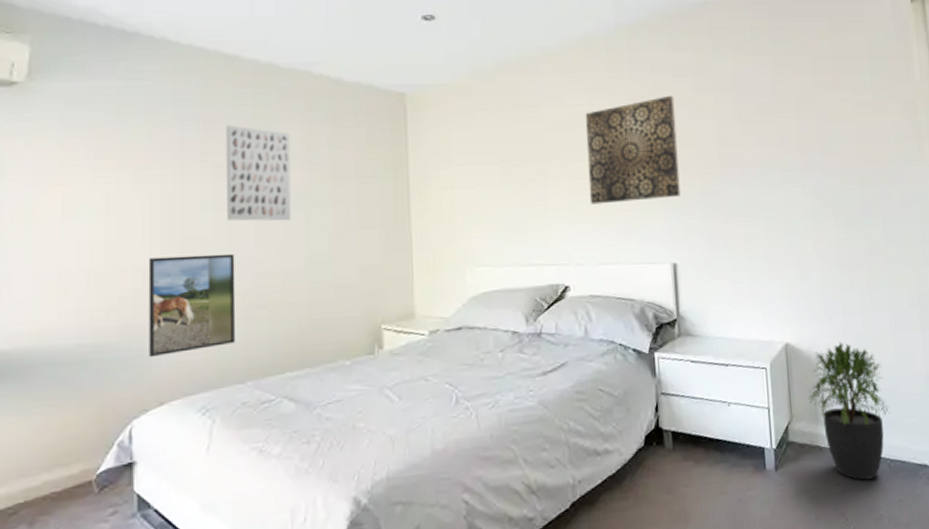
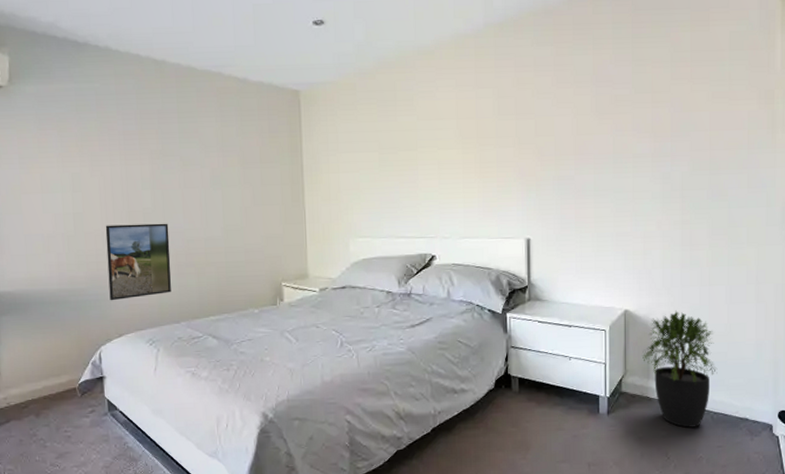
wall art: present [226,125,292,221] -> none [157,119,211,198]
wall art: present [585,95,681,205] -> none [453,88,537,187]

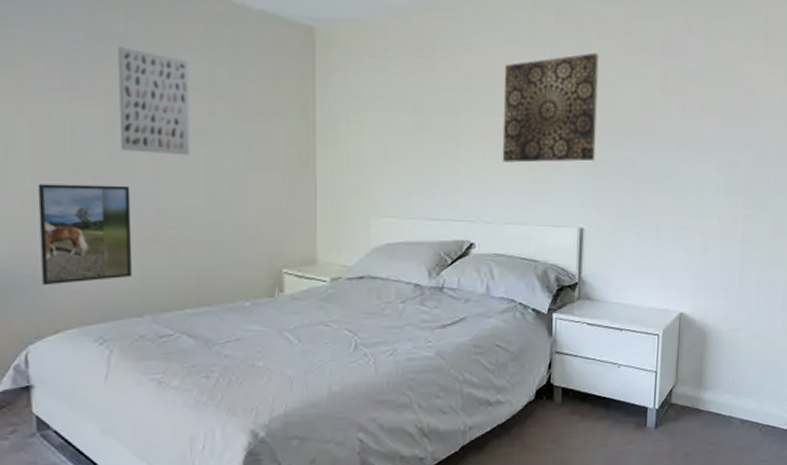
wall art: none [157,119,211,198] -> present [118,46,190,156]
wall art: none [453,88,537,187] -> present [502,52,599,163]
potted plant: present [643,310,718,428] -> none [695,314,769,441]

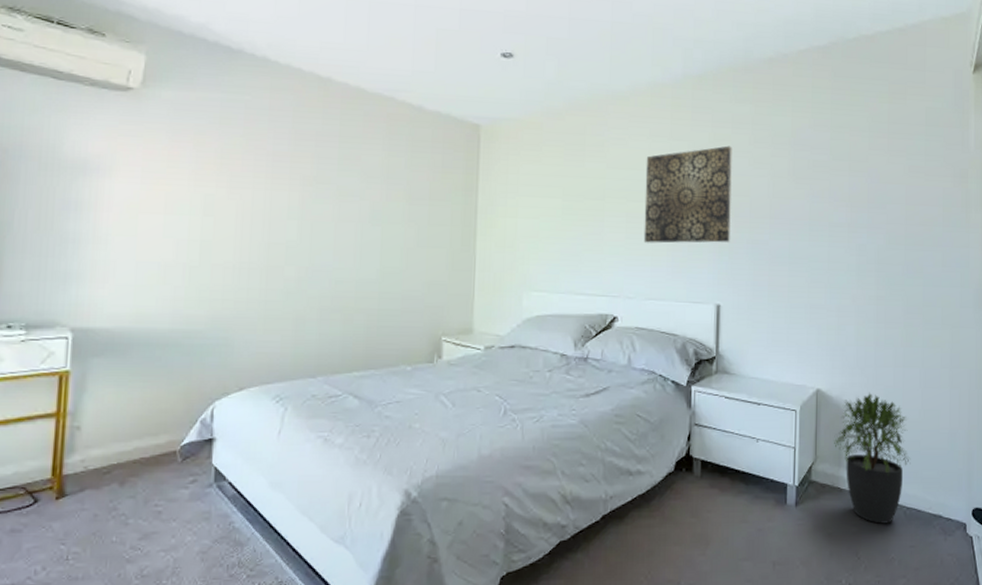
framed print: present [37,184,132,286] -> none [233,257,315,347]
wall art: present [118,46,190,156] -> none [310,142,372,234]
potted plant: none [695,314,769,441] -> present [834,392,911,524]

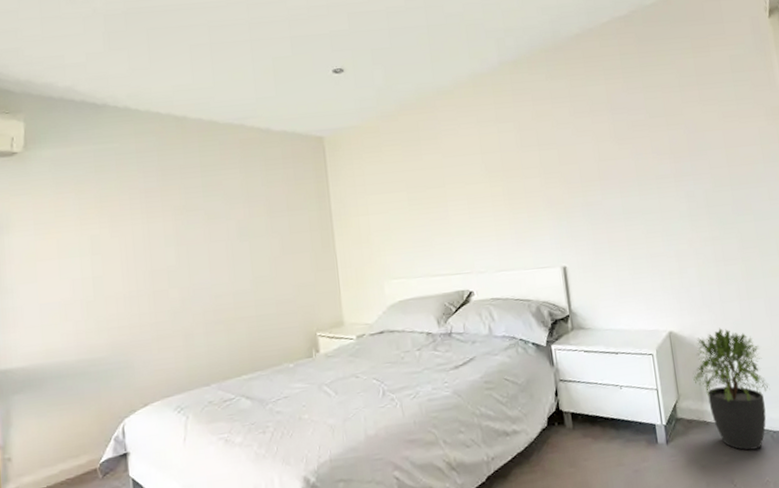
wall art: present [643,145,732,244] -> none [477,120,566,220]

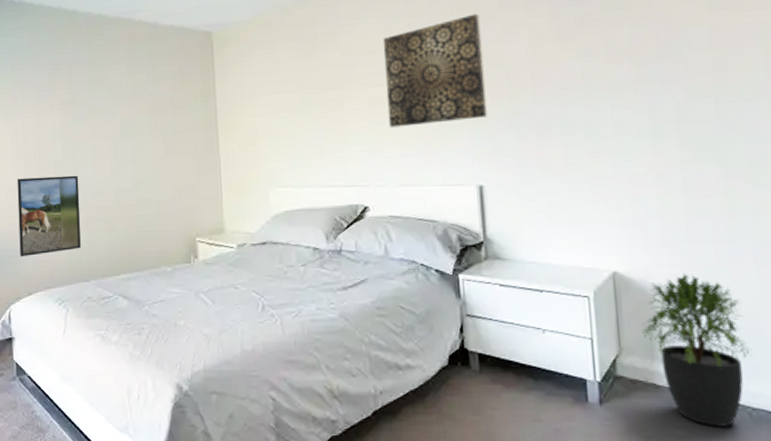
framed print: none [127,280,200,368] -> present [17,175,81,257]
wall art: none [477,120,566,220] -> present [383,13,487,128]

